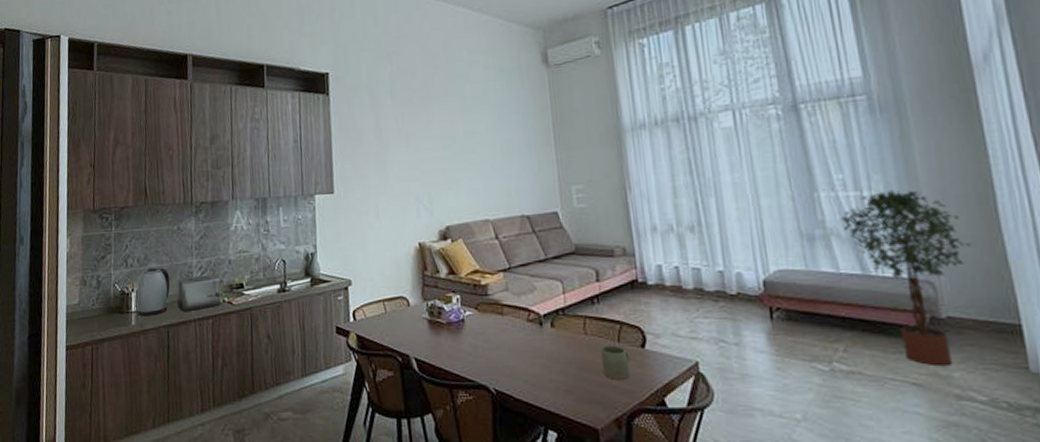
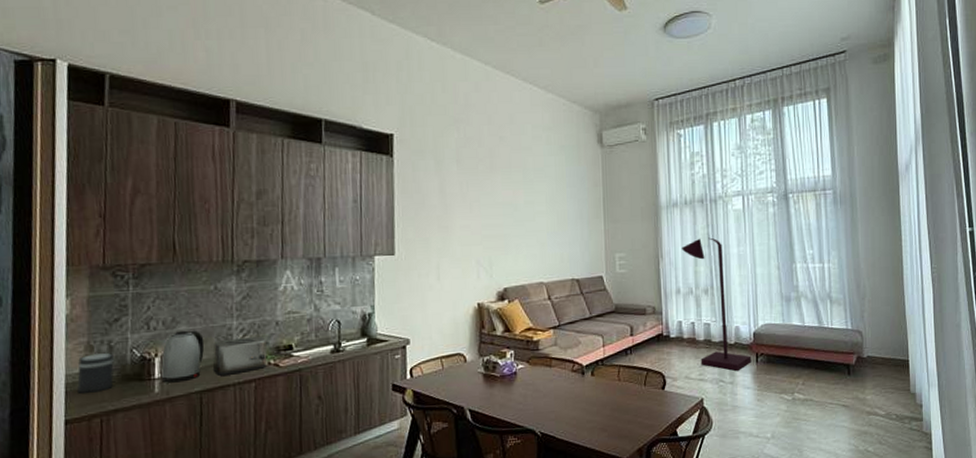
cylinder: none [75,286,102,324] -> present [77,352,115,395]
mug: present [600,345,630,380] -> none [629,389,653,417]
floor lamp: none [655,163,764,330] -> present [682,237,752,372]
potted tree: present [840,189,971,367] -> none [809,263,886,392]

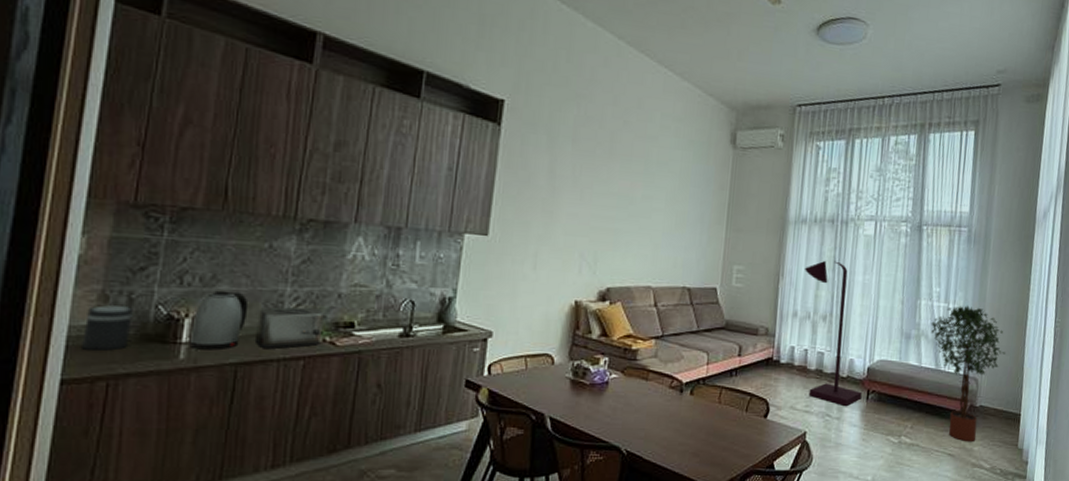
potted tree: none [809,263,886,392] -> present [931,305,1005,442]

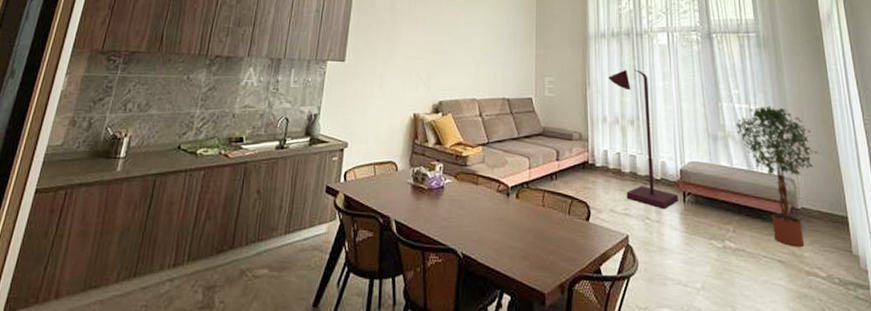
cylinder: present [82,305,133,352] -> none [53,128,91,166]
kettle: present [189,290,249,350] -> none [124,114,169,163]
toaster: present [254,307,327,350] -> none [170,125,224,162]

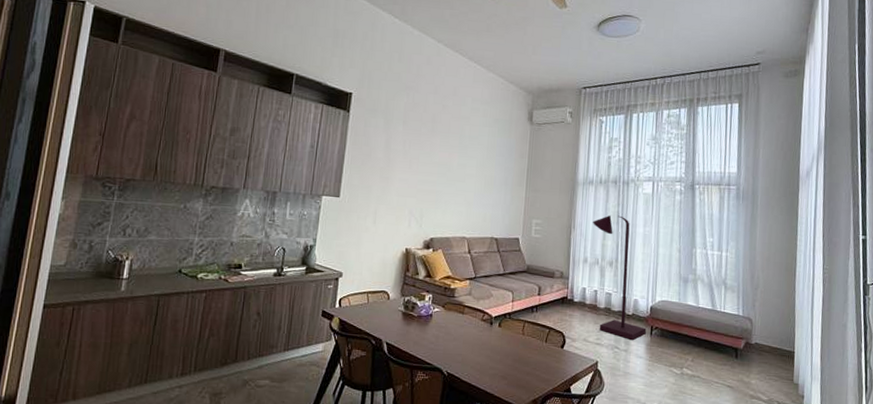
potted tree: present [735,105,818,248] -> none [706,253,777,376]

